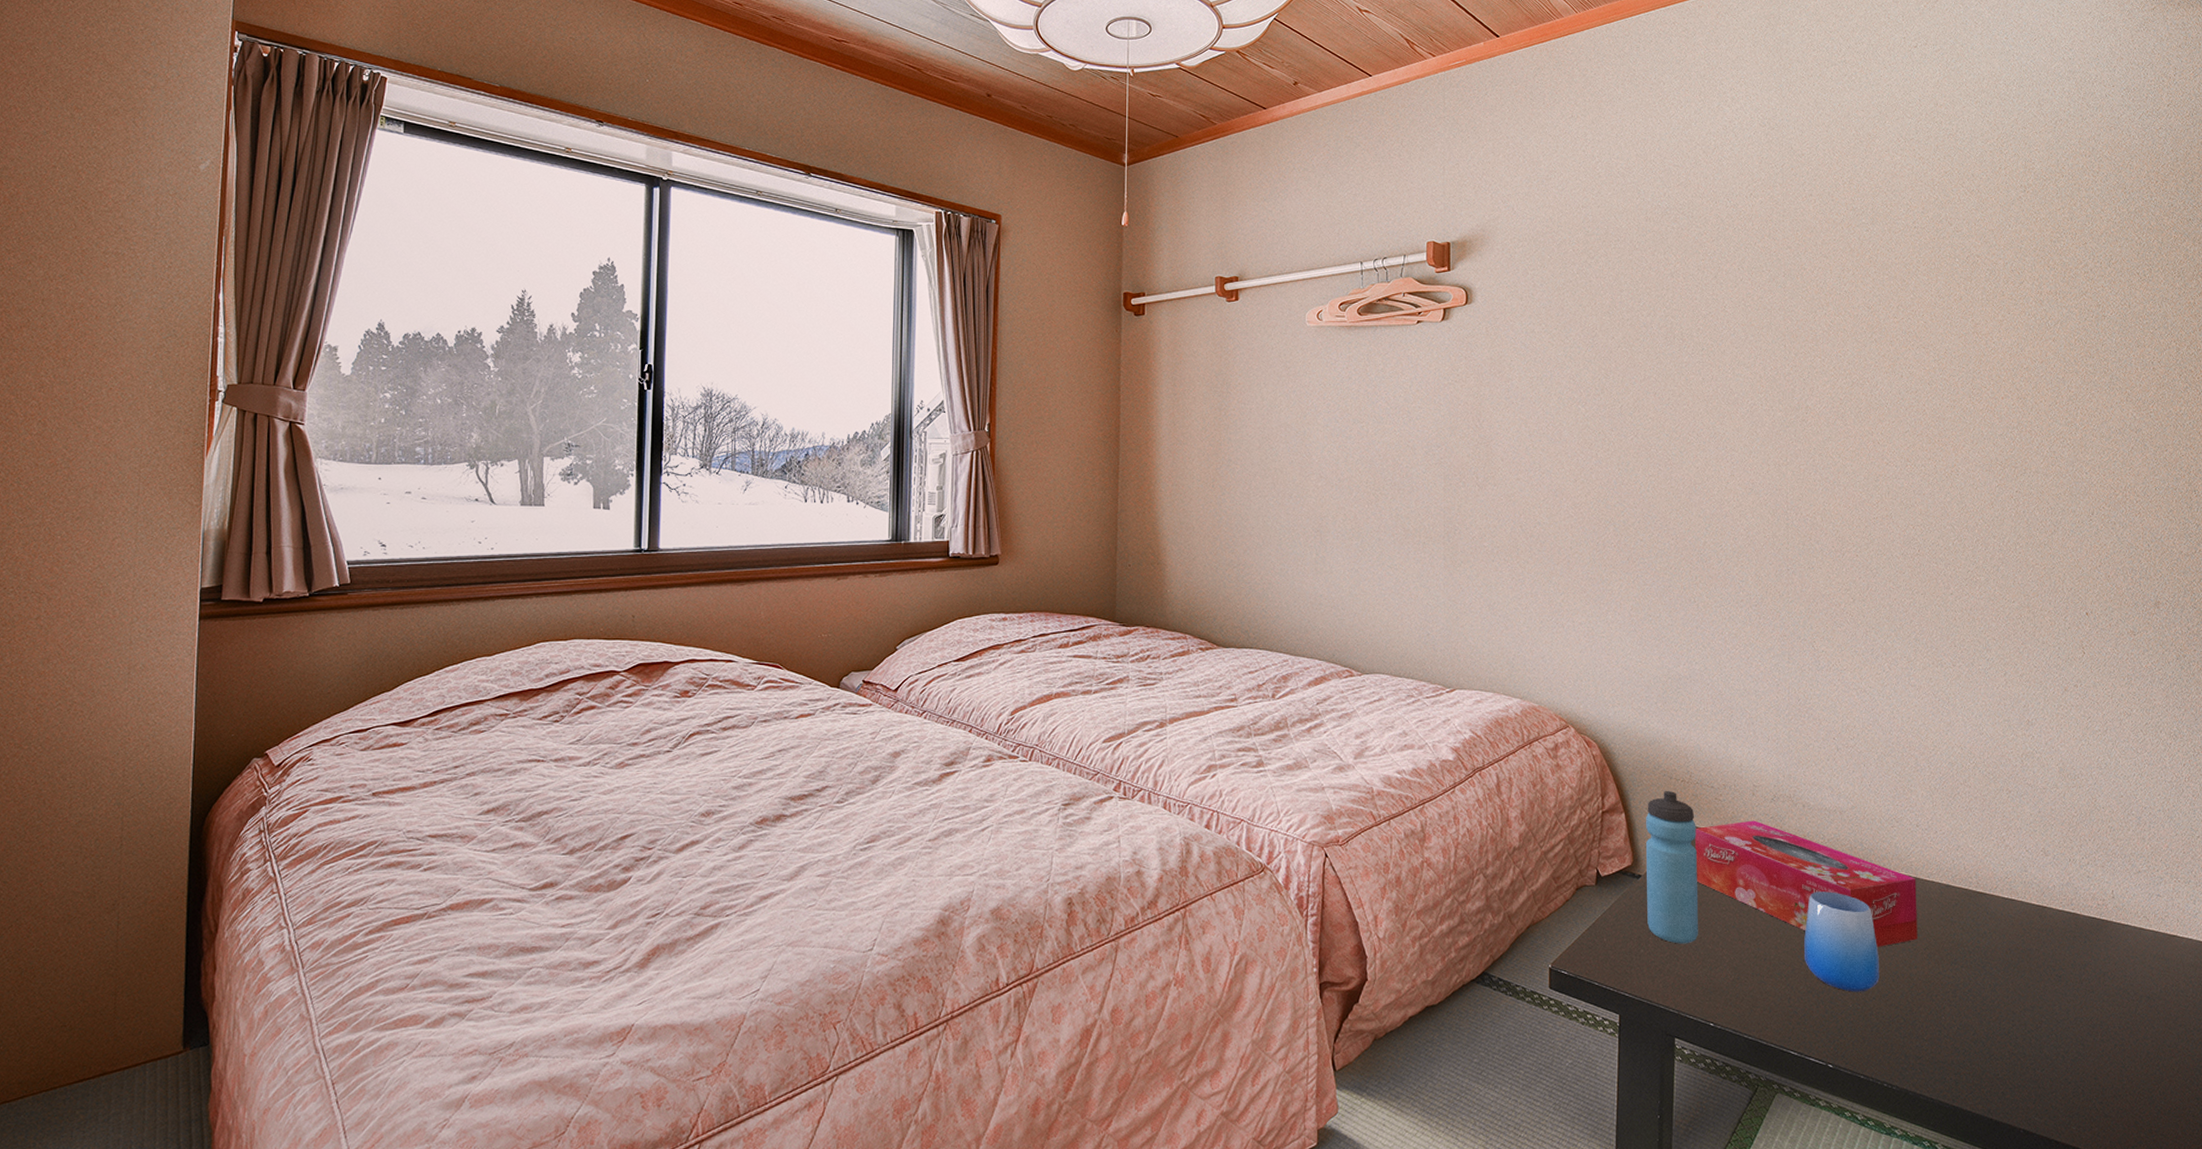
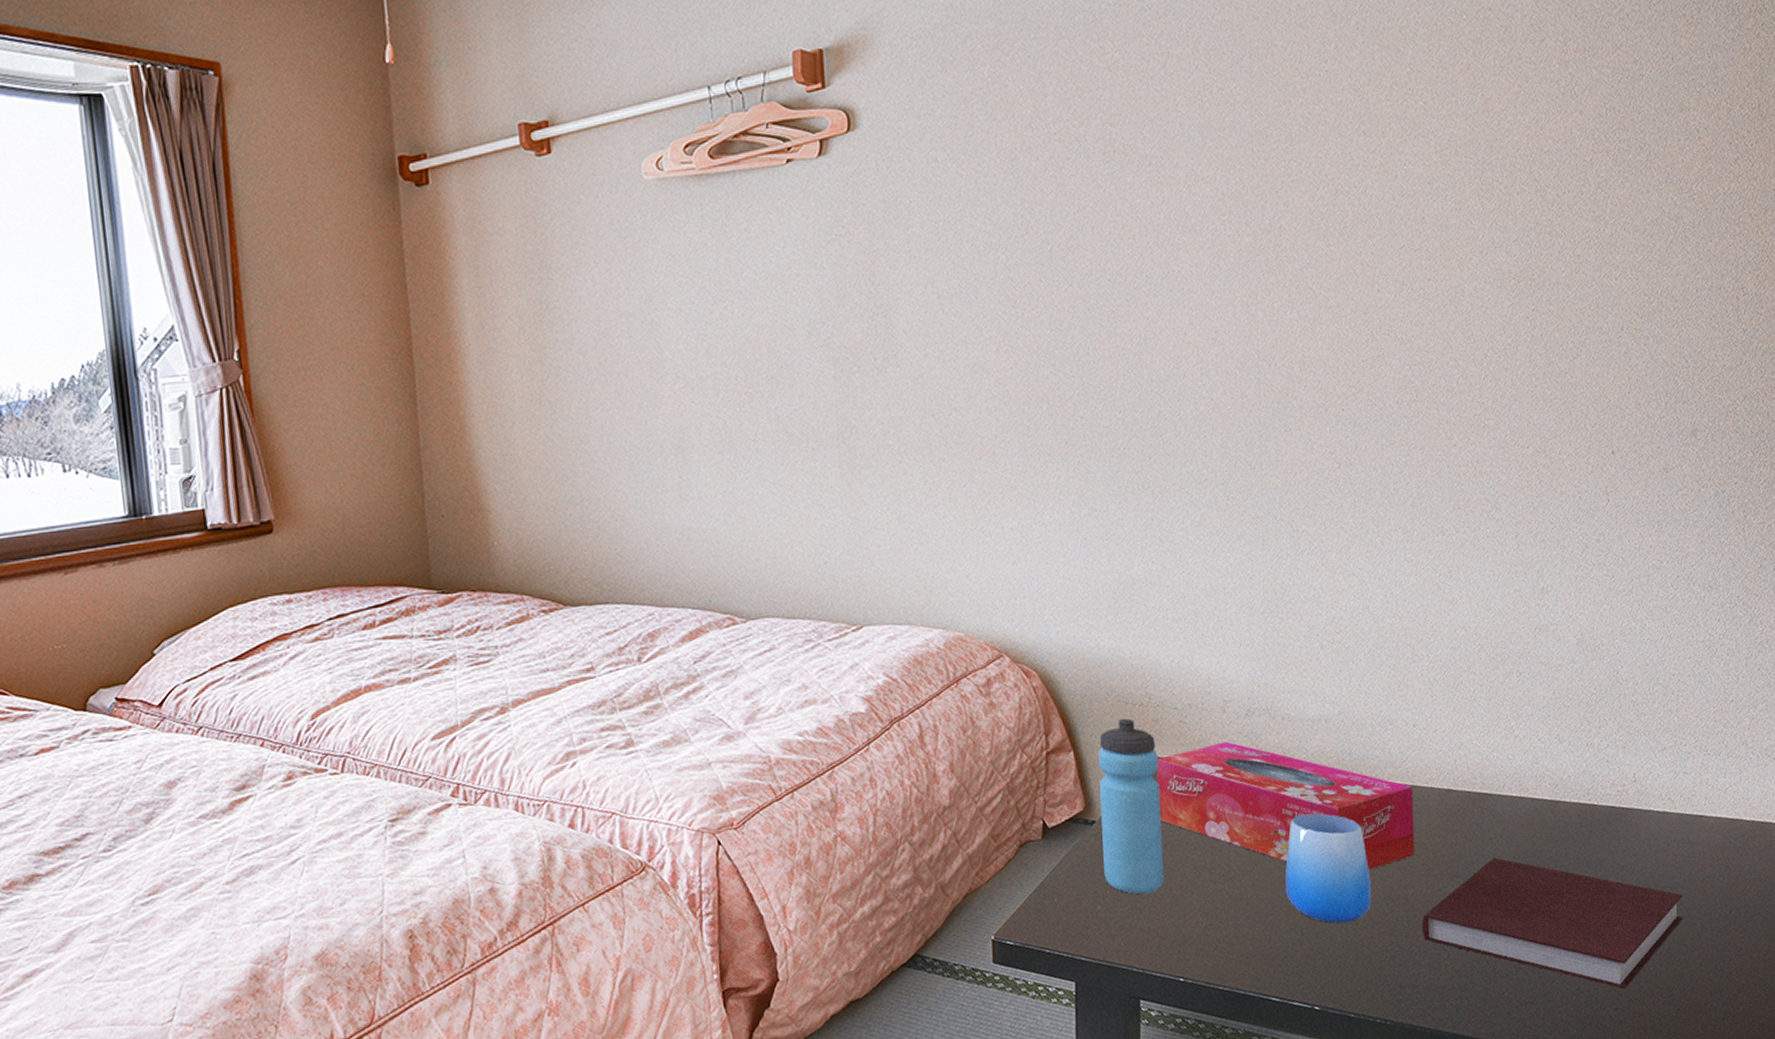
notebook: none [1924,950,2160,1085] -> present [1422,858,1683,989]

